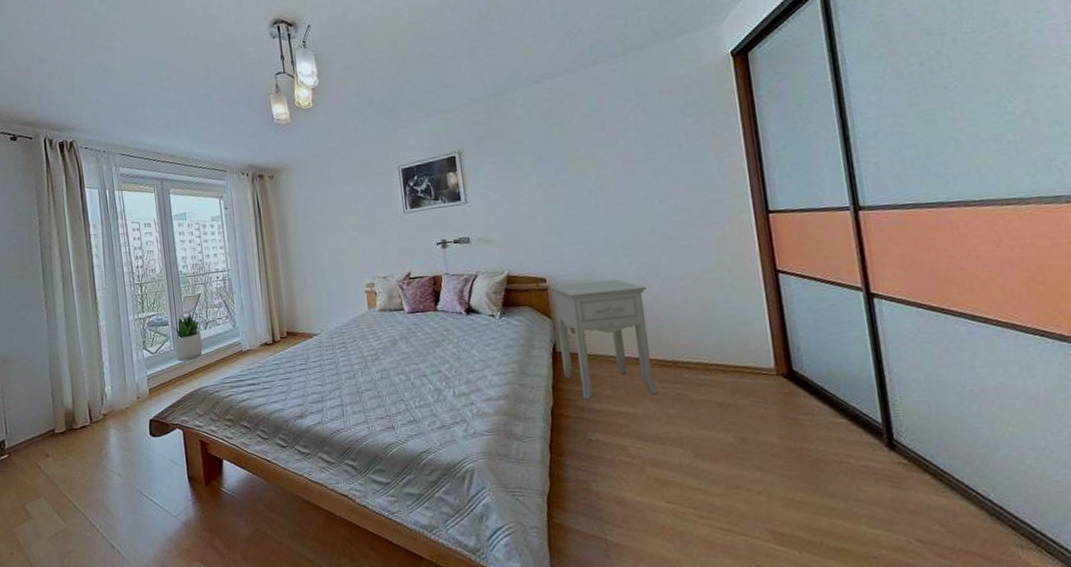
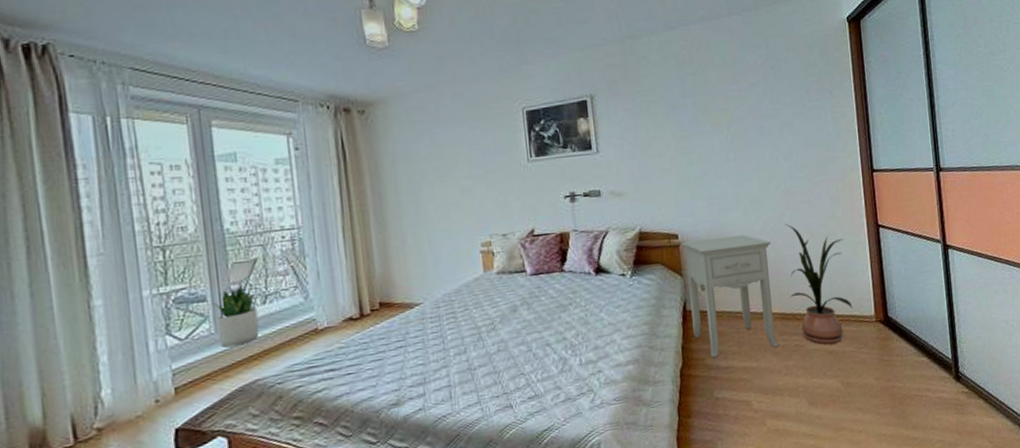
house plant: none [663,269,747,396] -> present [785,224,853,345]

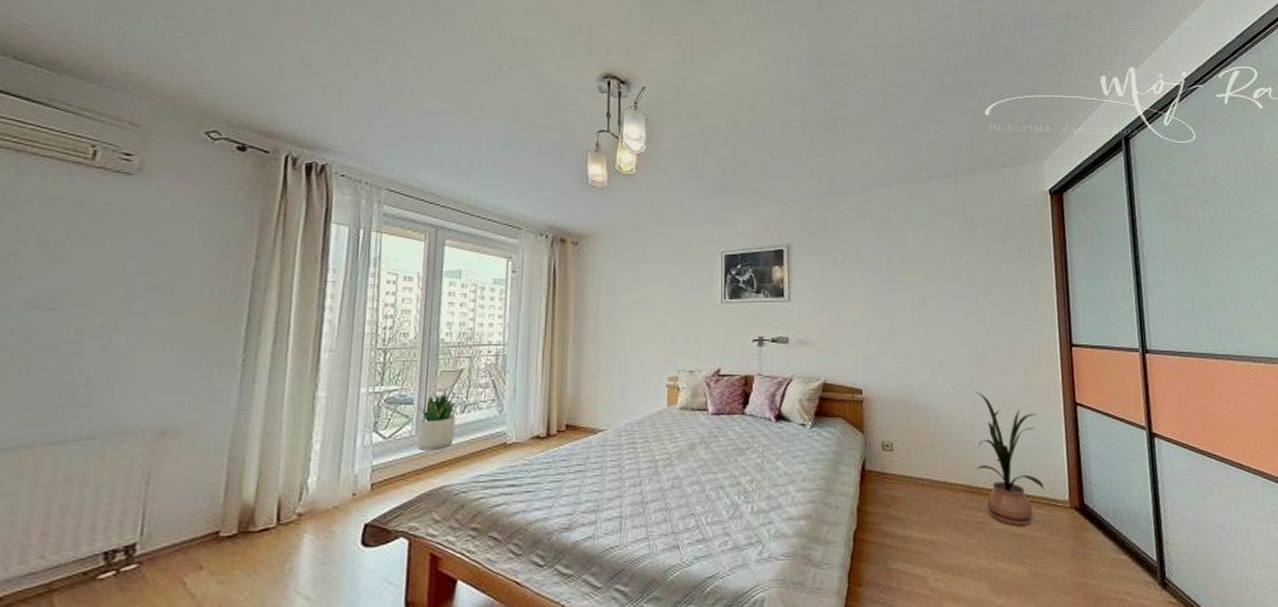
nightstand: present [682,234,778,358] -> none [865,397,961,524]

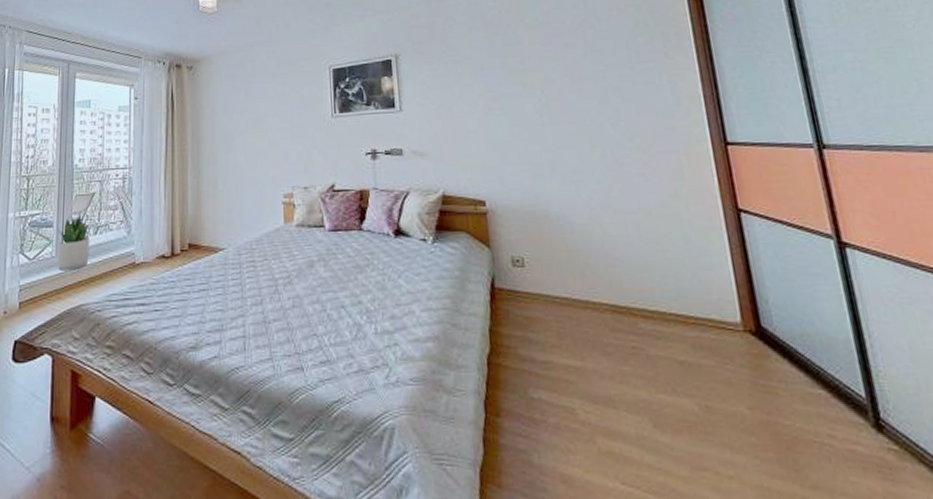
house plant: present [975,392,1045,527] -> none [614,199,710,352]

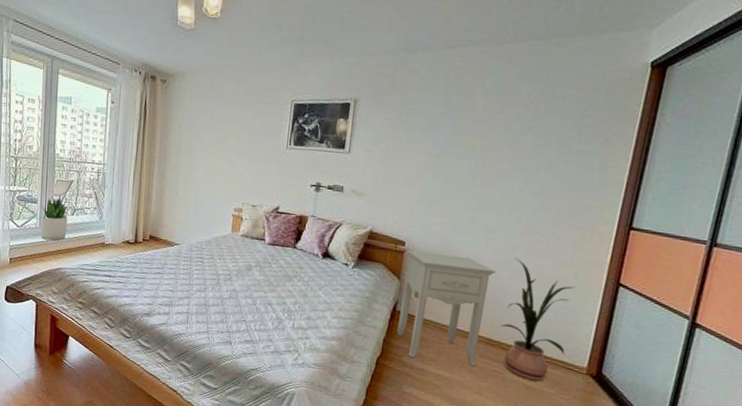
nightstand: none [490,207,610,347] -> present [397,250,497,366]
house plant: none [614,199,710,352] -> present [501,259,574,382]

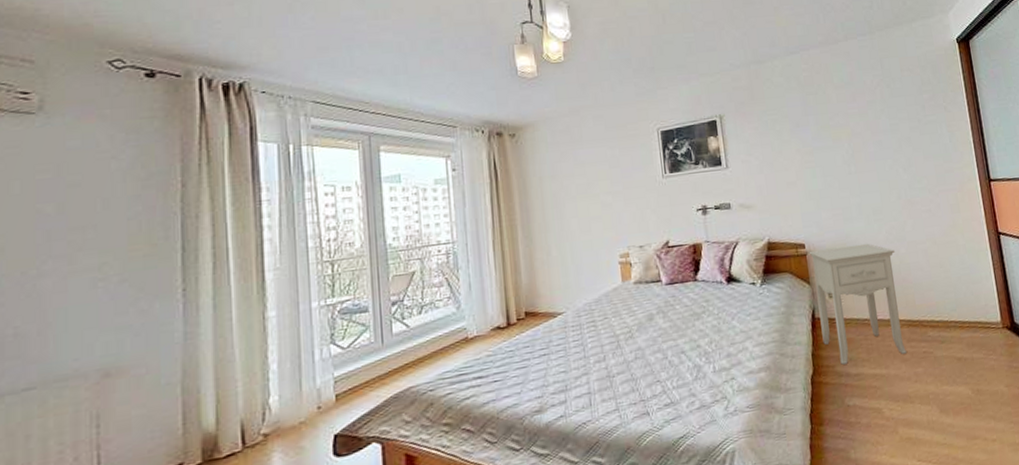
planter: present [40,196,68,241] -> none [375,294,415,356]
house plant: present [501,259,574,382] -> none [908,233,979,352]

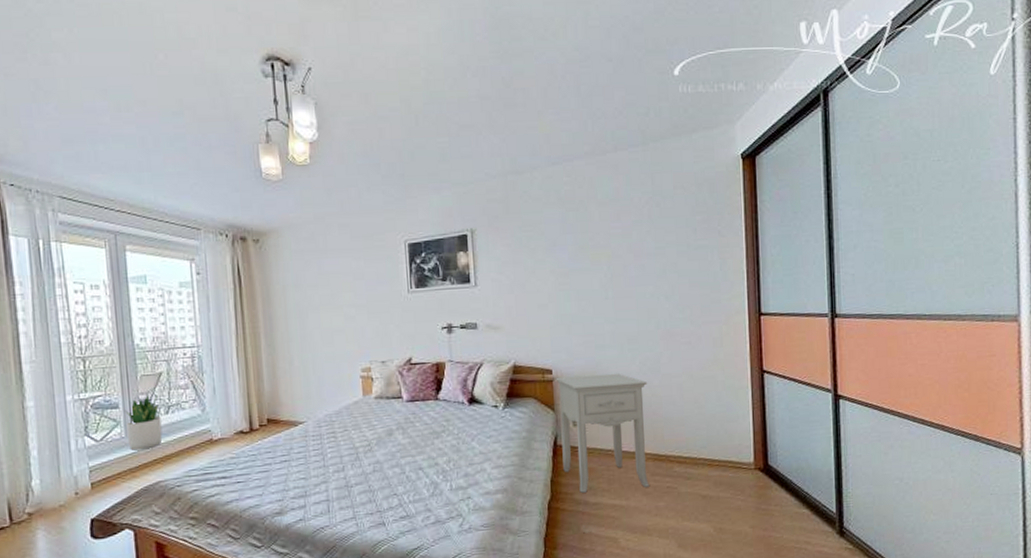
planter: none [375,294,415,356] -> present [125,394,163,451]

